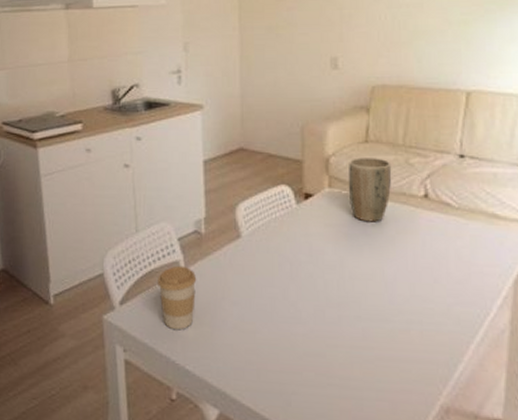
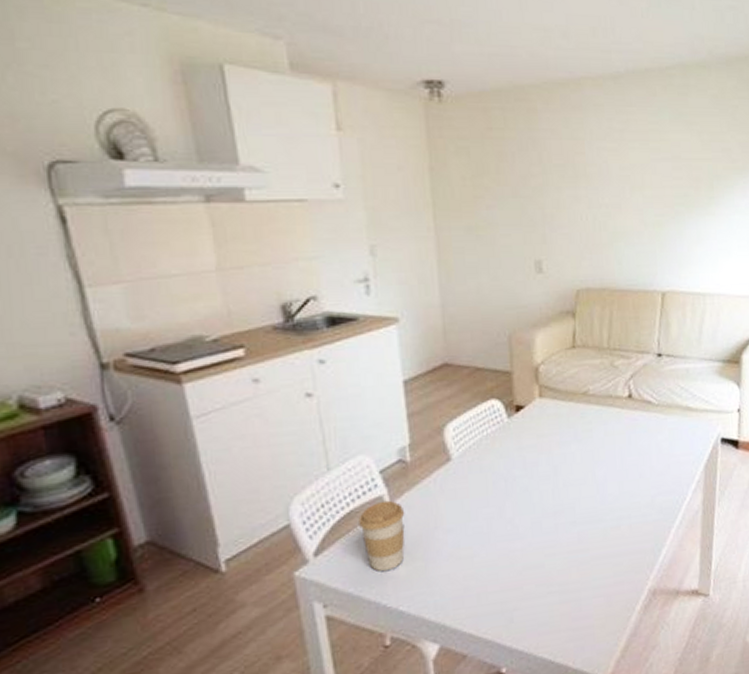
plant pot: present [348,158,392,222] -> none [557,362,599,428]

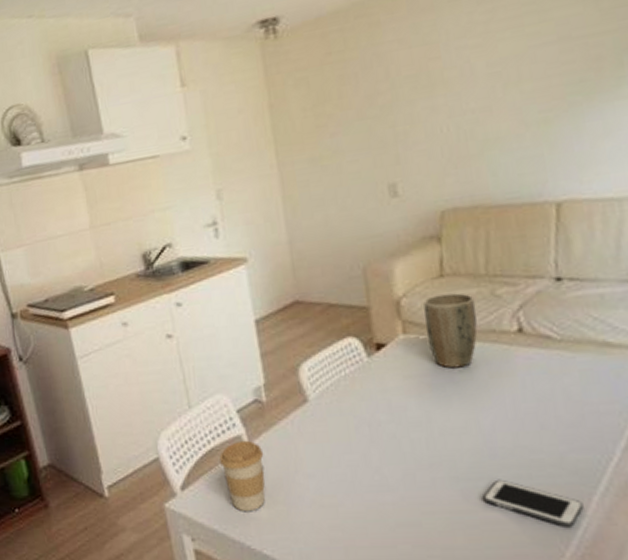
plant pot: none [557,362,599,428] -> present [423,293,478,369]
cell phone: none [594,521,665,556] -> present [483,479,584,527]

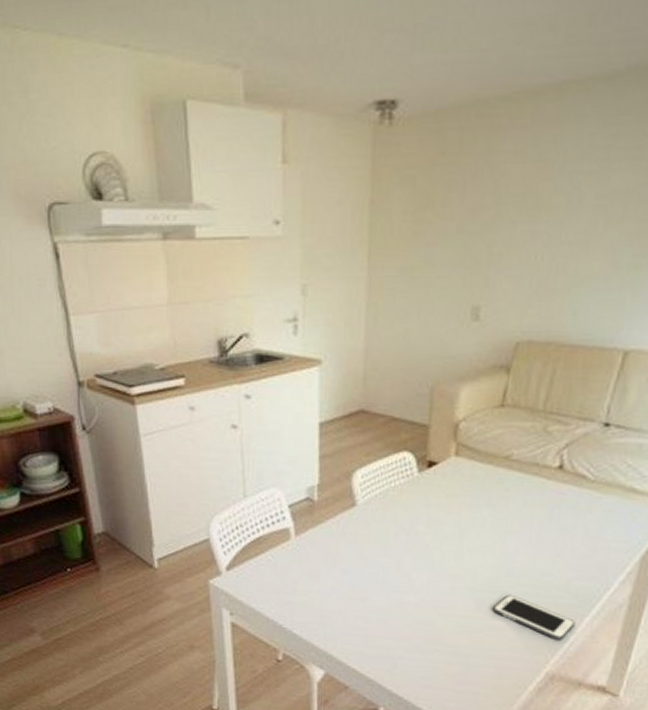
coffee cup: present [219,440,265,512] -> none [266,533,308,596]
plant pot: present [423,293,478,369] -> none [476,423,528,494]

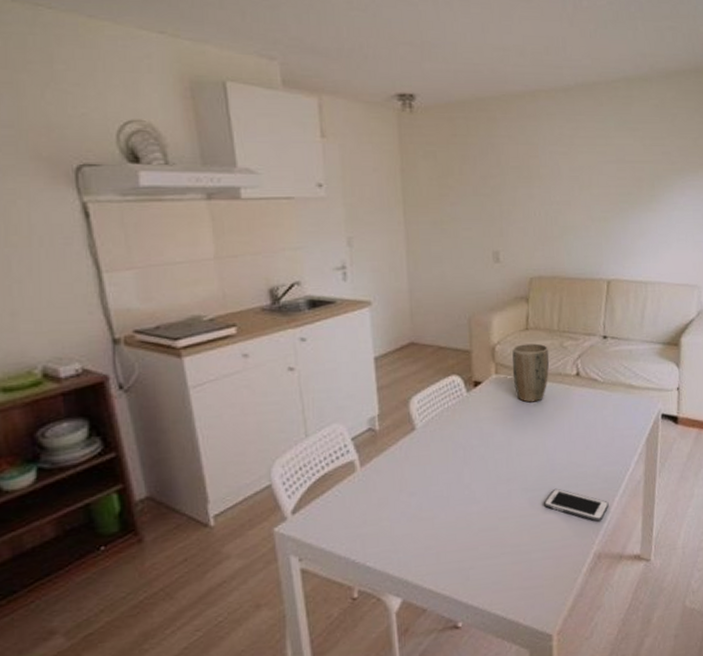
plant pot: none [476,423,528,494] -> present [512,343,550,403]

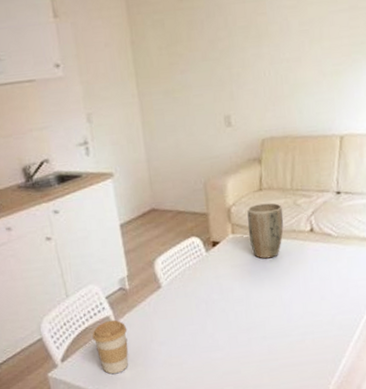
coffee cup: none [332,465,374,530] -> present [92,319,128,375]
cell phone: present [544,488,609,522] -> none [282,336,344,365]

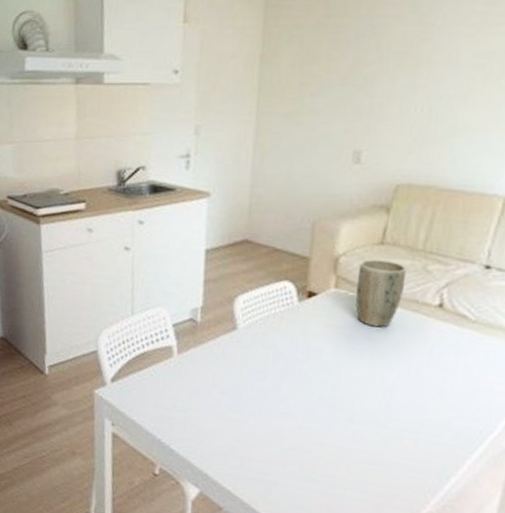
coffee cup: present [92,319,128,375] -> none [149,350,189,412]

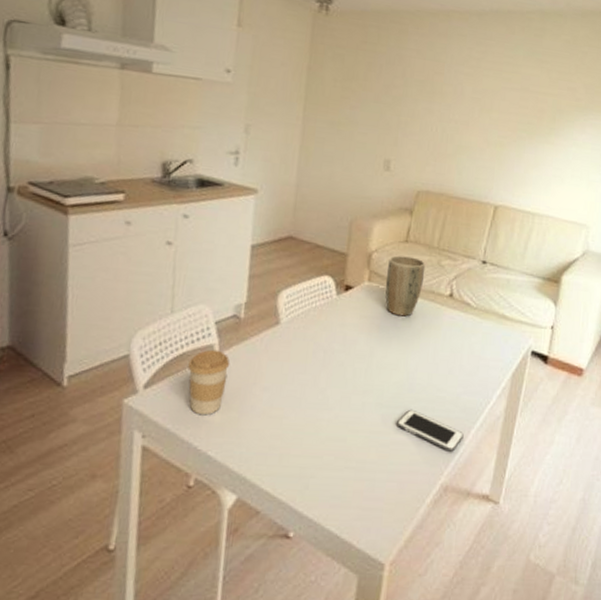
coffee cup: none [149,350,189,412] -> present [188,349,230,416]
cell phone: none [370,428,457,481] -> present [397,409,464,452]

